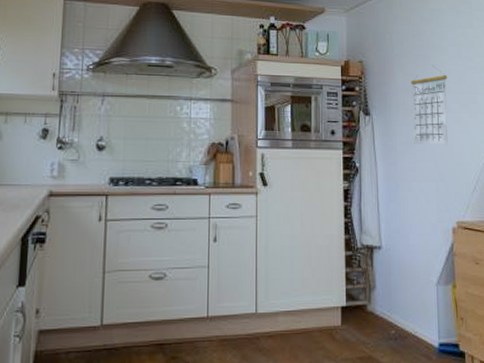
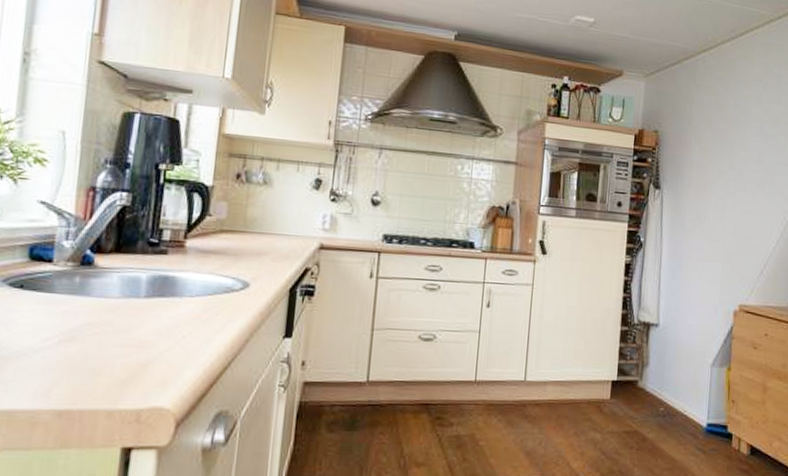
calendar: present [410,64,448,145] -> none [703,140,746,226]

